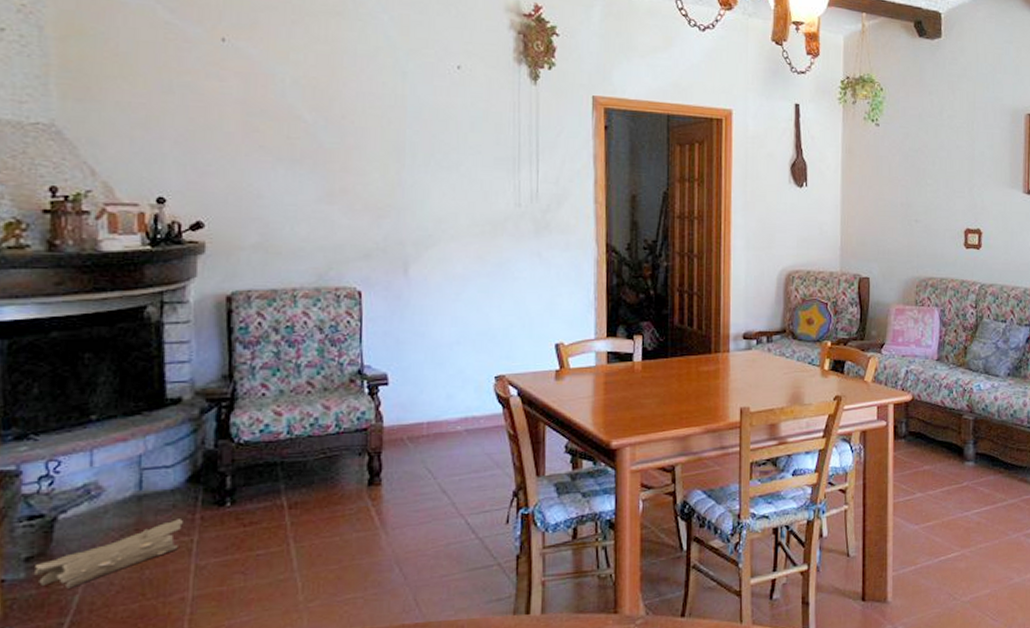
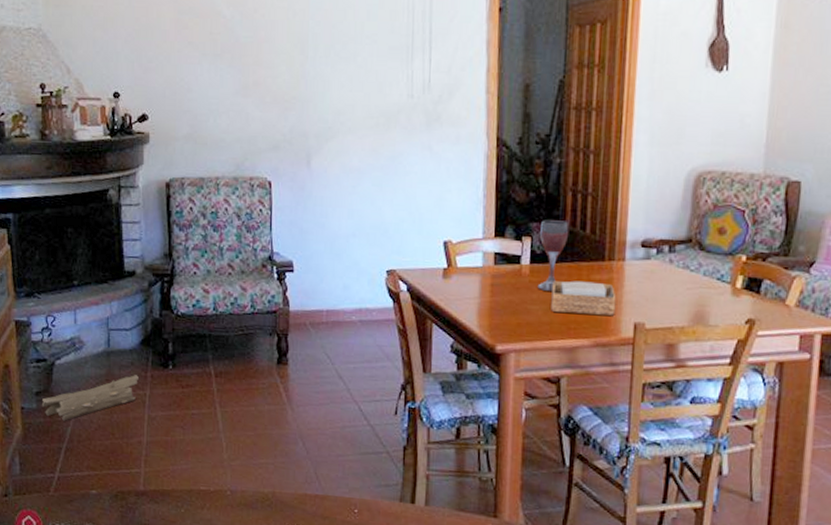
cup: none [650,317,678,385] -> present [537,219,569,291]
napkin holder: none [663,373,723,404] -> present [551,280,616,315]

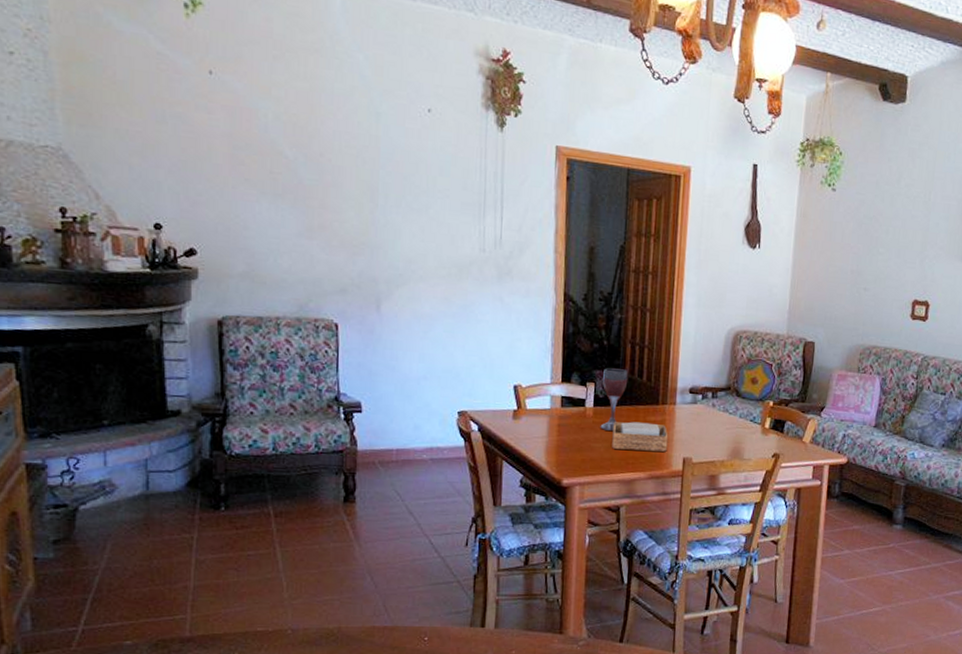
decorative log: present [41,375,138,421] -> none [60,518,184,570]

